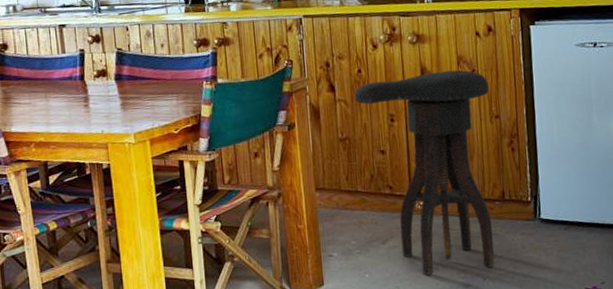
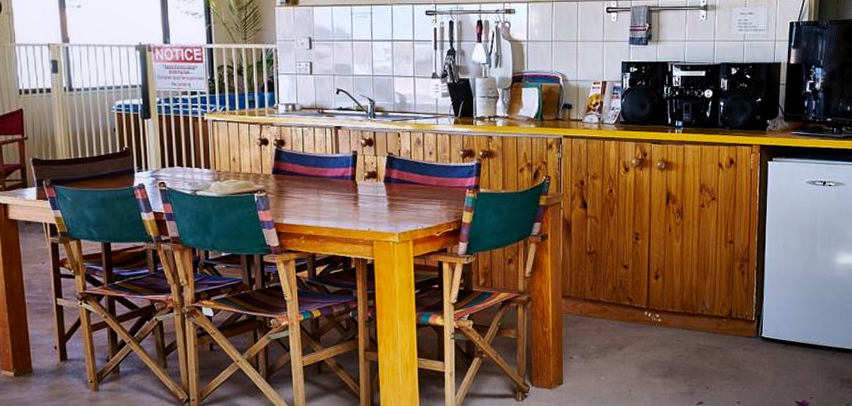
stool: present [354,70,495,275] -> none [604,197,726,381]

